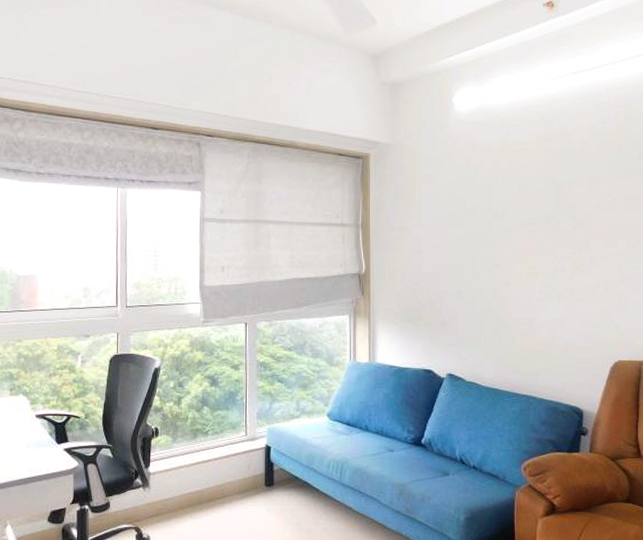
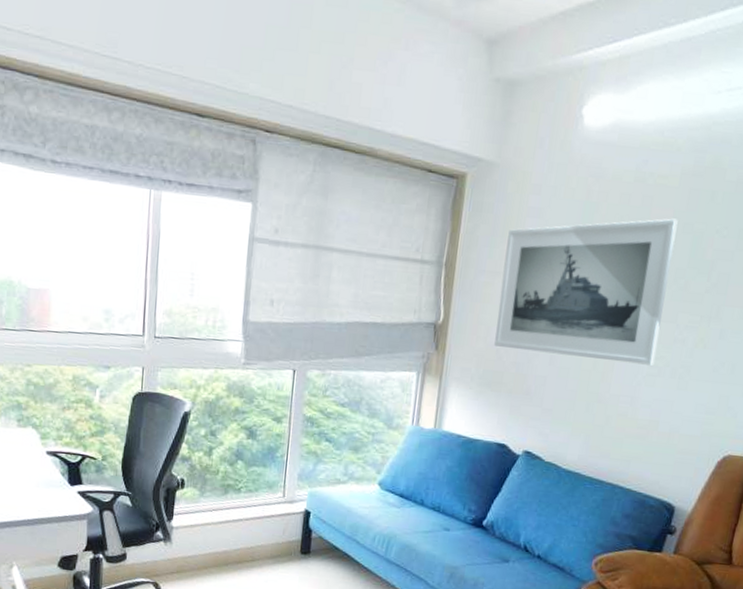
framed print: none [409,174,543,292] -> present [494,218,678,366]

